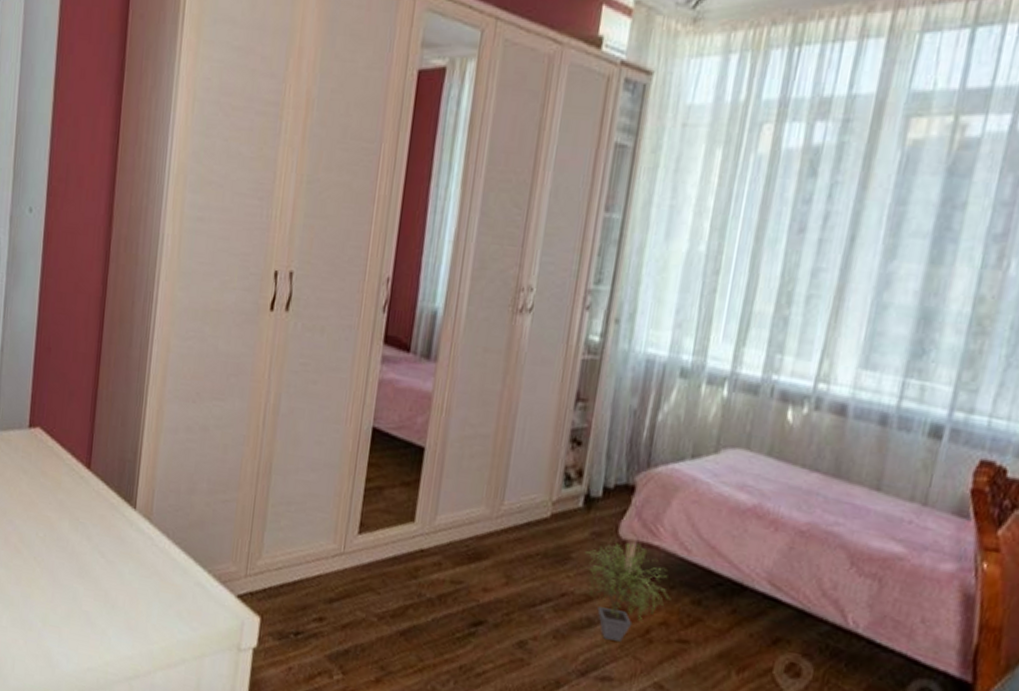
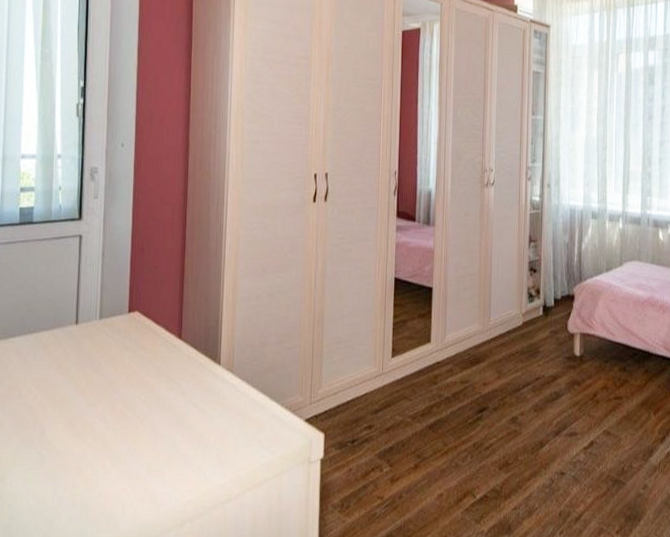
potted plant: present [580,542,671,642] -> none [546,334,607,406]

